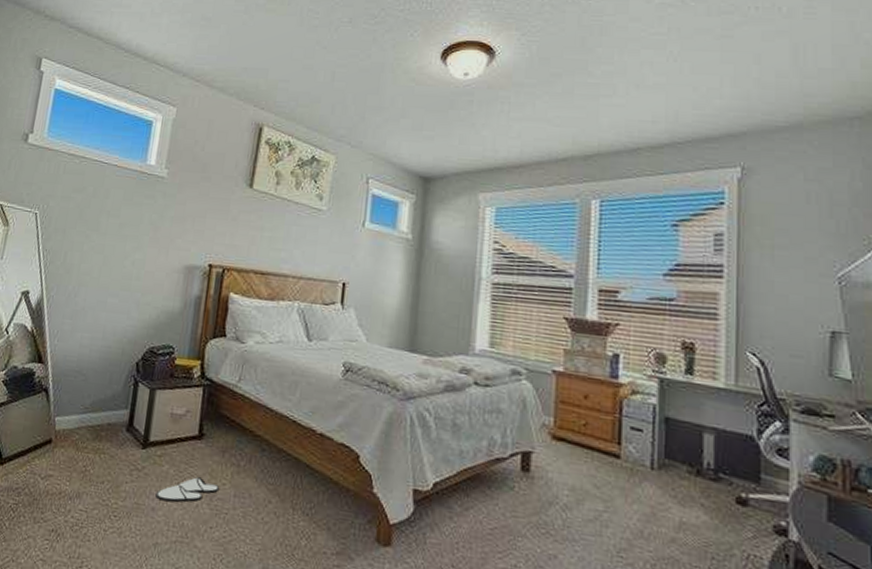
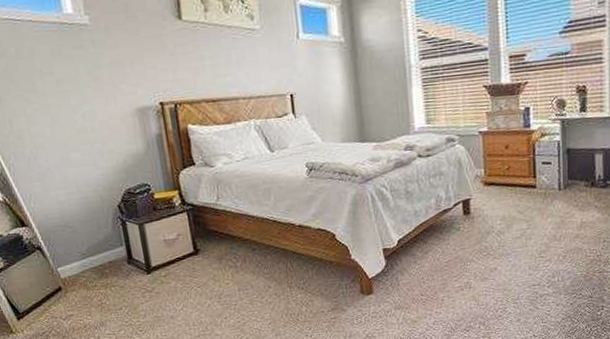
slippers: present [155,477,219,503] -> none [170,284,224,309]

